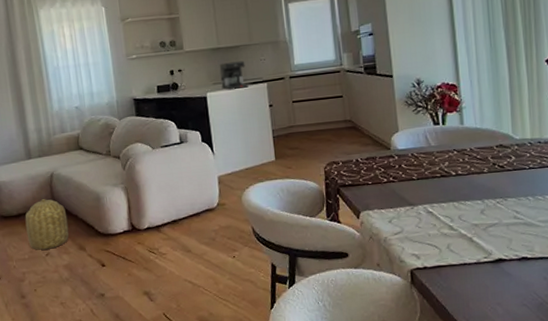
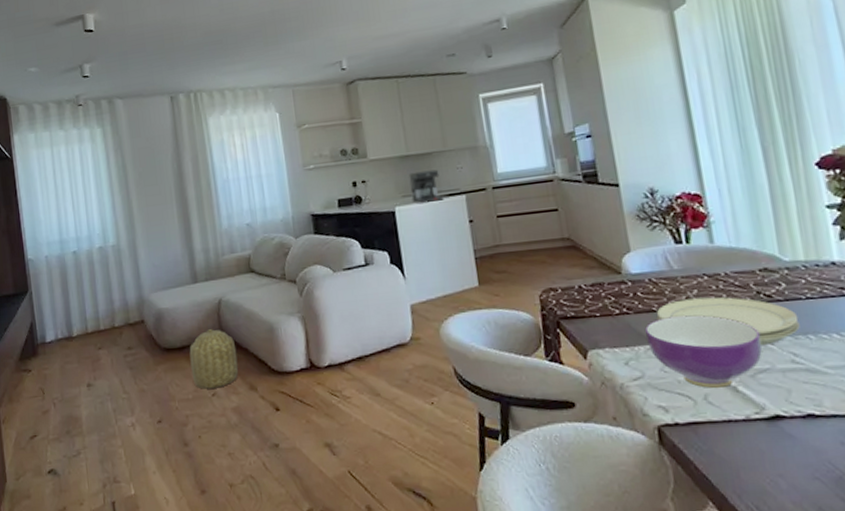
bowl: none [405,182,493,239] -> present [644,315,762,388]
plate: none [415,167,523,206] -> present [656,297,800,346]

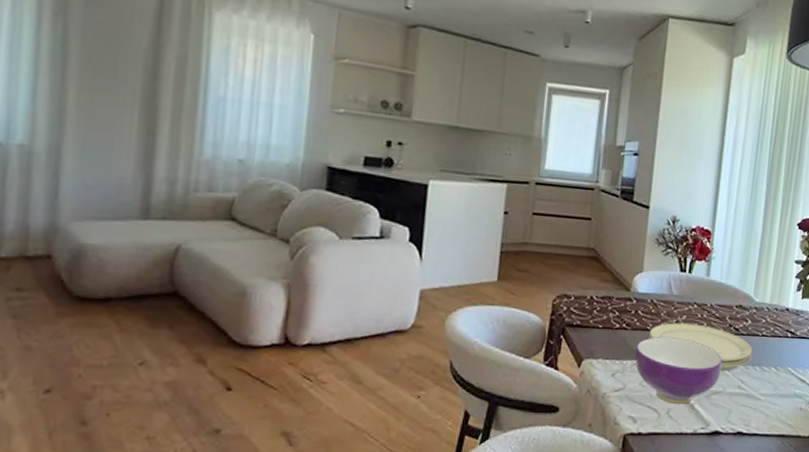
basket: present [189,329,239,389] -> none [113,281,188,356]
coffee maker: present [408,169,444,203] -> none [449,146,486,185]

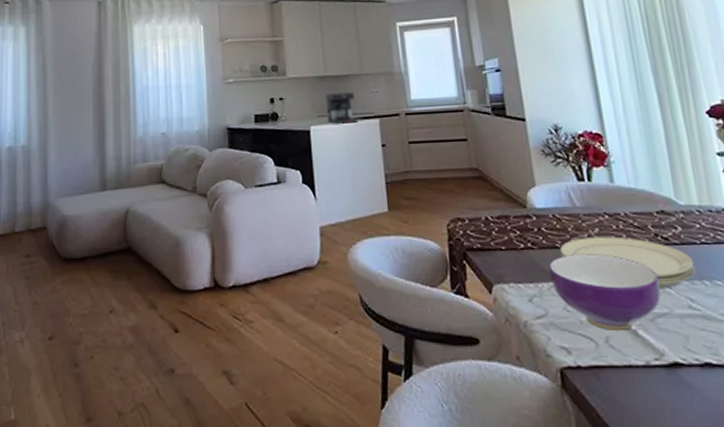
coffee maker: none [449,146,486,185] -> present [325,92,358,124]

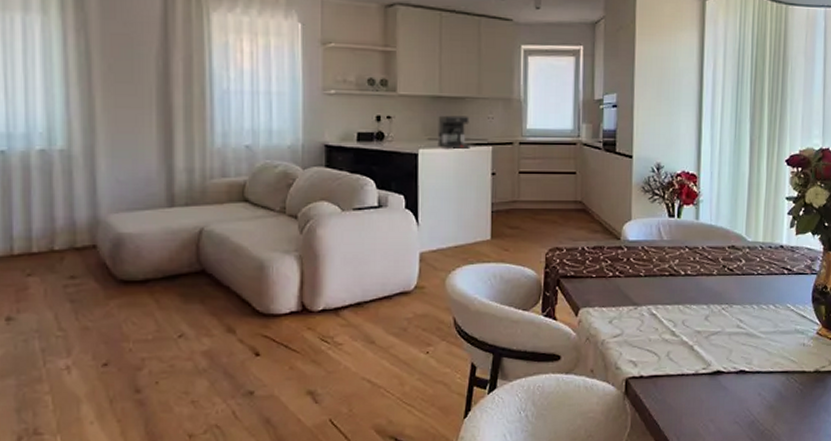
bowl: present [548,254,661,330] -> none [630,282,719,346]
plate: present [560,236,696,290] -> none [642,267,749,312]

